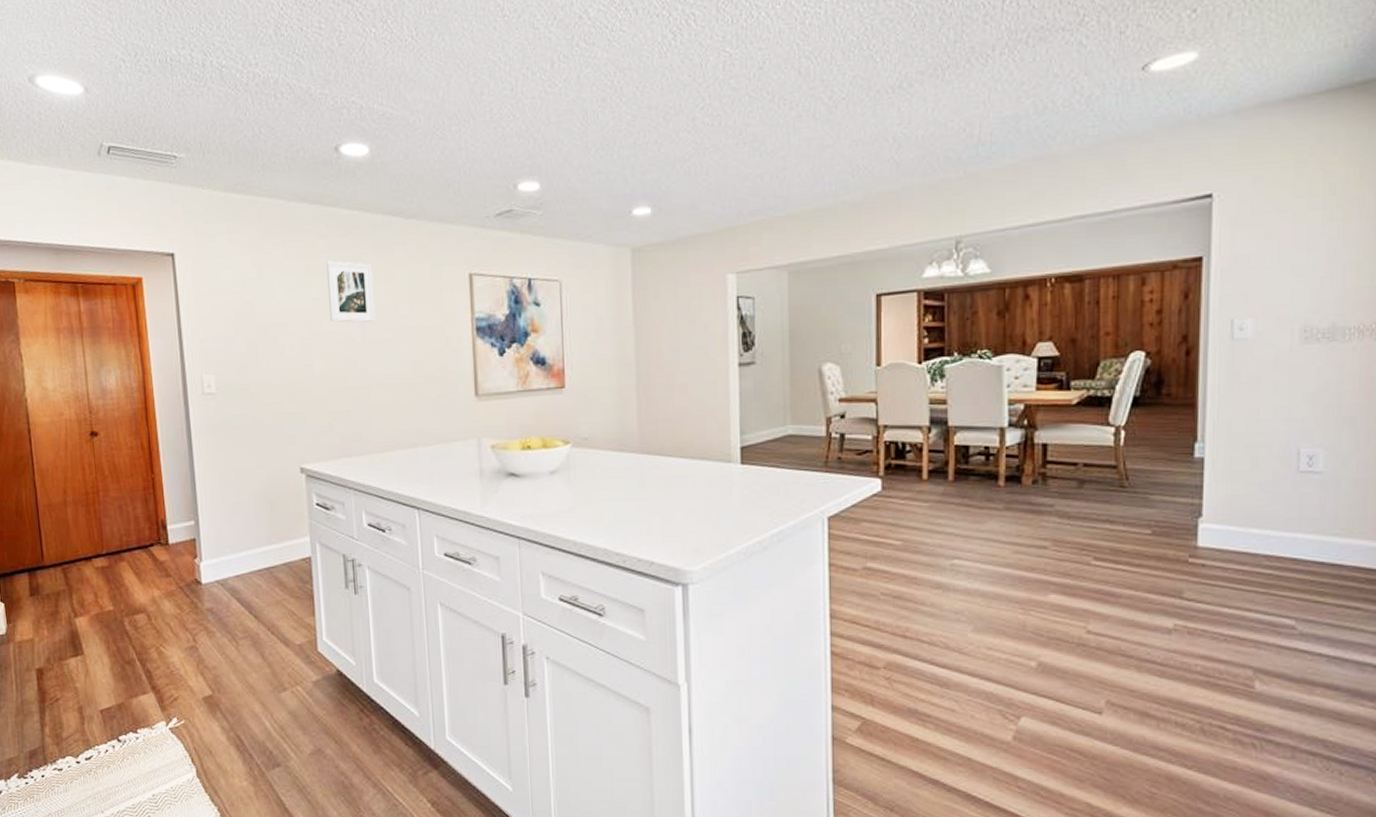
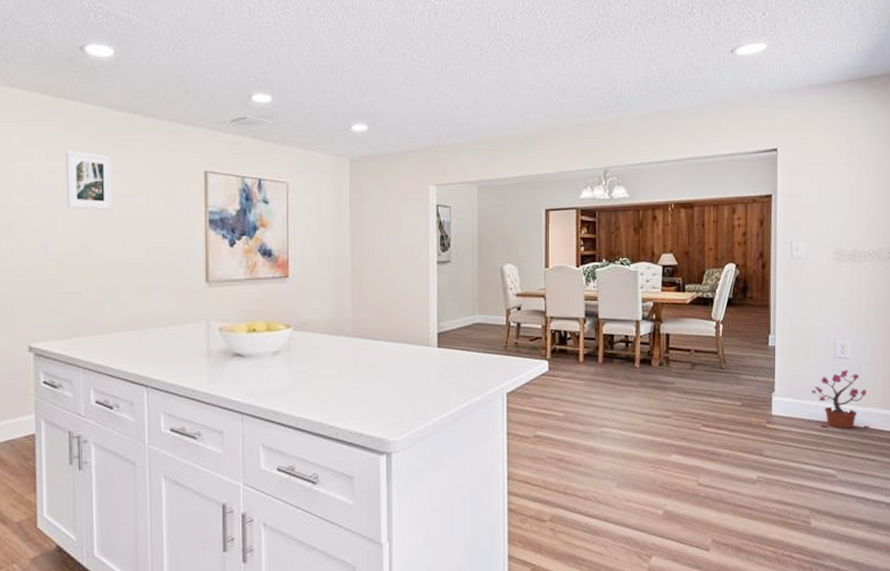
potted plant: none [1259,487,1352,566] -> present [811,369,870,429]

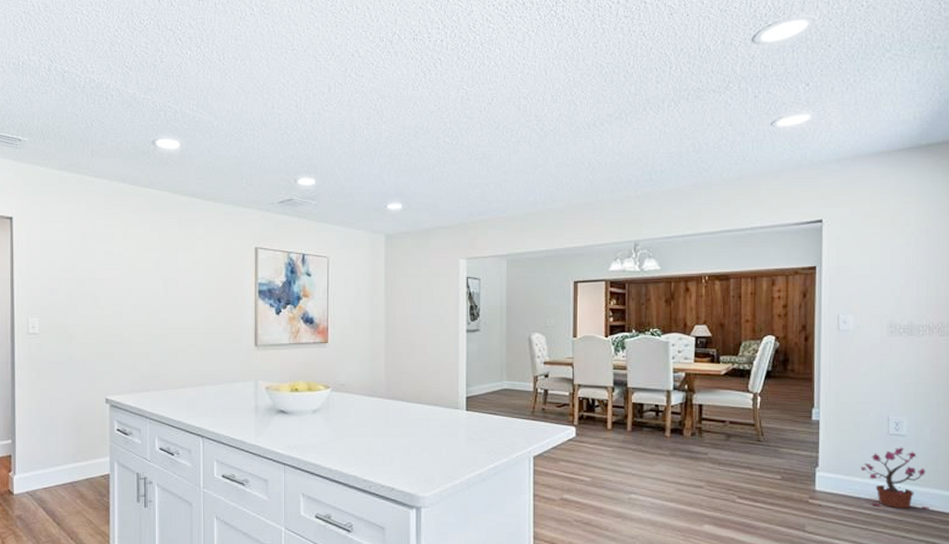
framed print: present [65,150,114,211] -> none [138,230,177,283]

